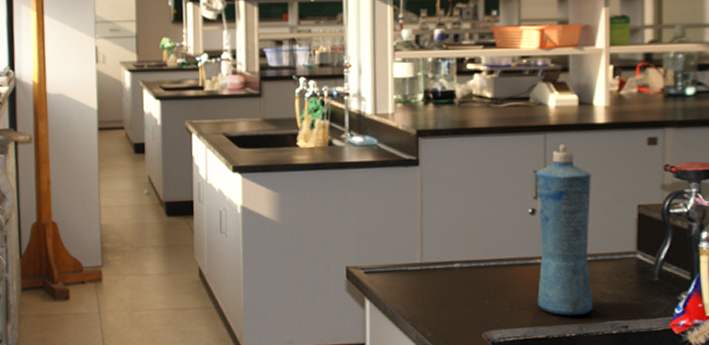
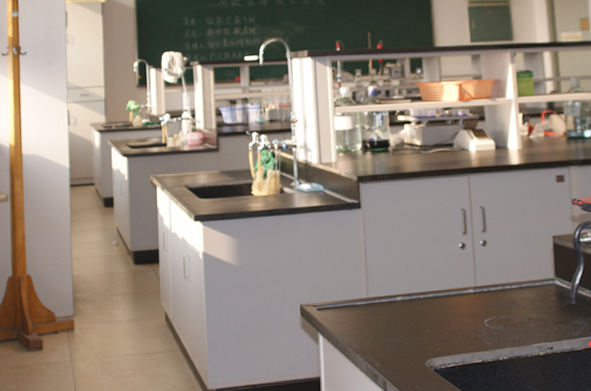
squeeze bottle: present [535,143,594,316] -> none [462,183,522,340]

